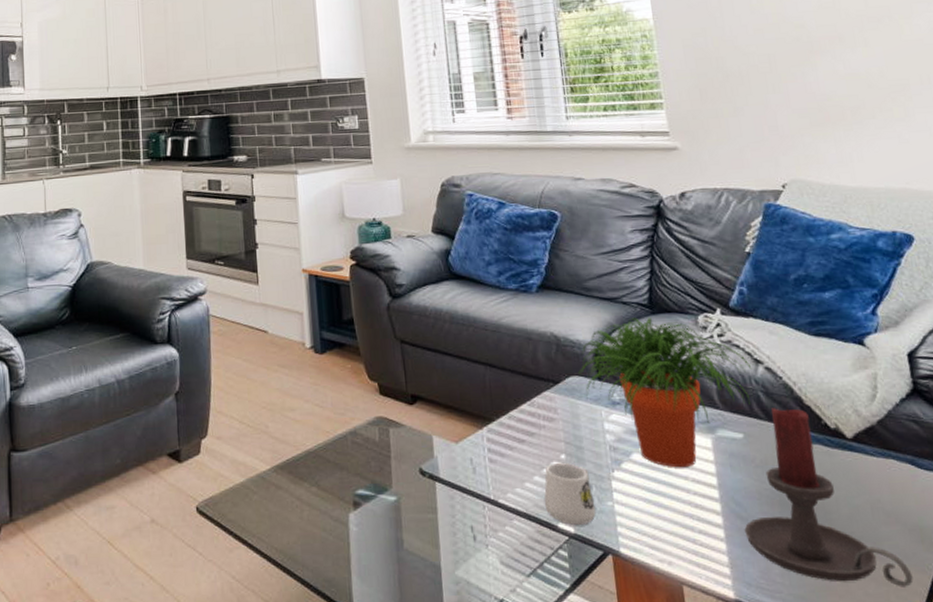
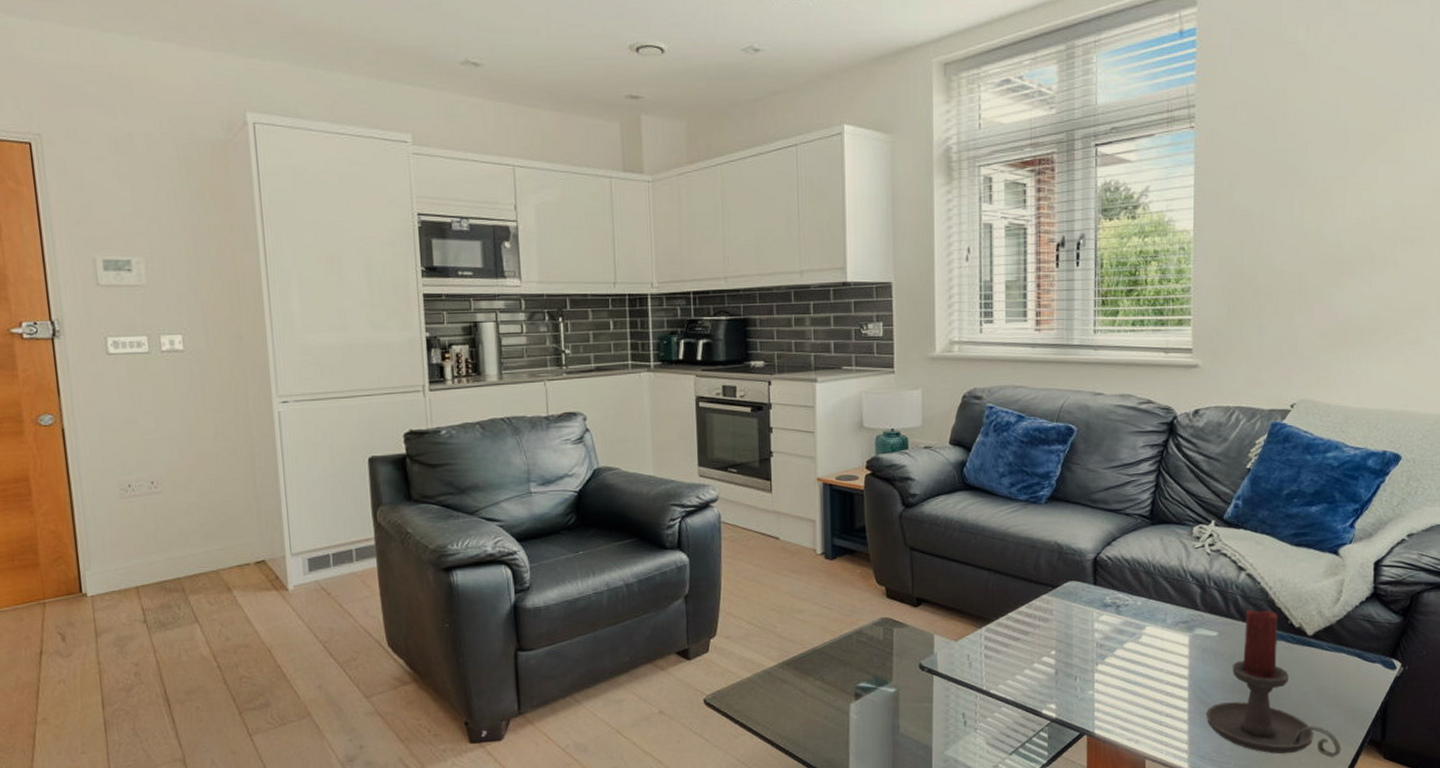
mug: present [544,462,596,526] -> none [1031,657,1077,712]
potted plant: present [578,317,752,468] -> none [1076,527,1235,662]

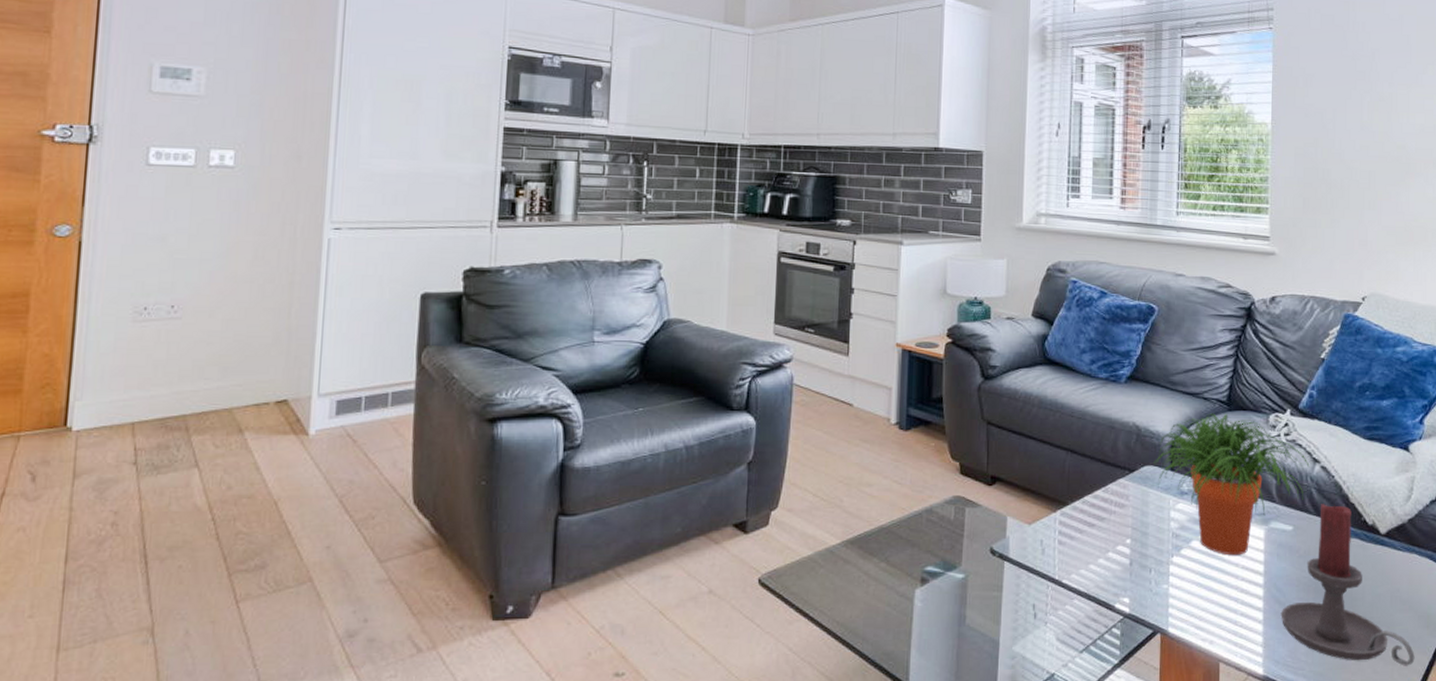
potted plant: none [1076,527,1235,662] -> present [1154,413,1310,556]

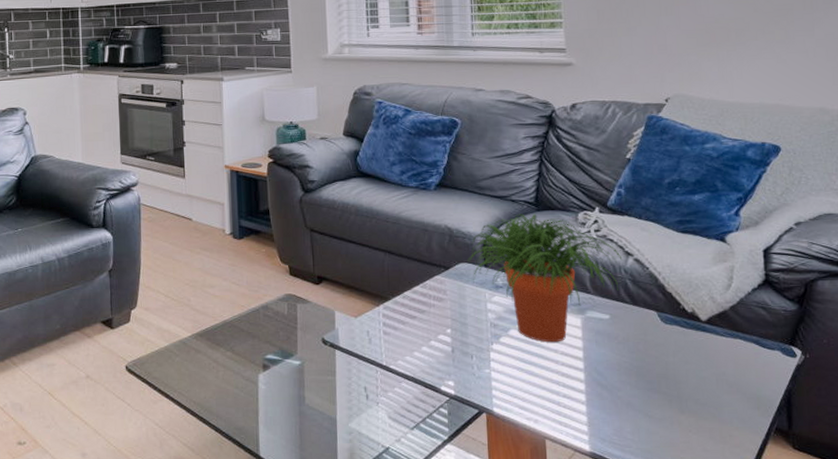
candle holder: present [1280,504,1415,666] -> none [603,293,747,445]

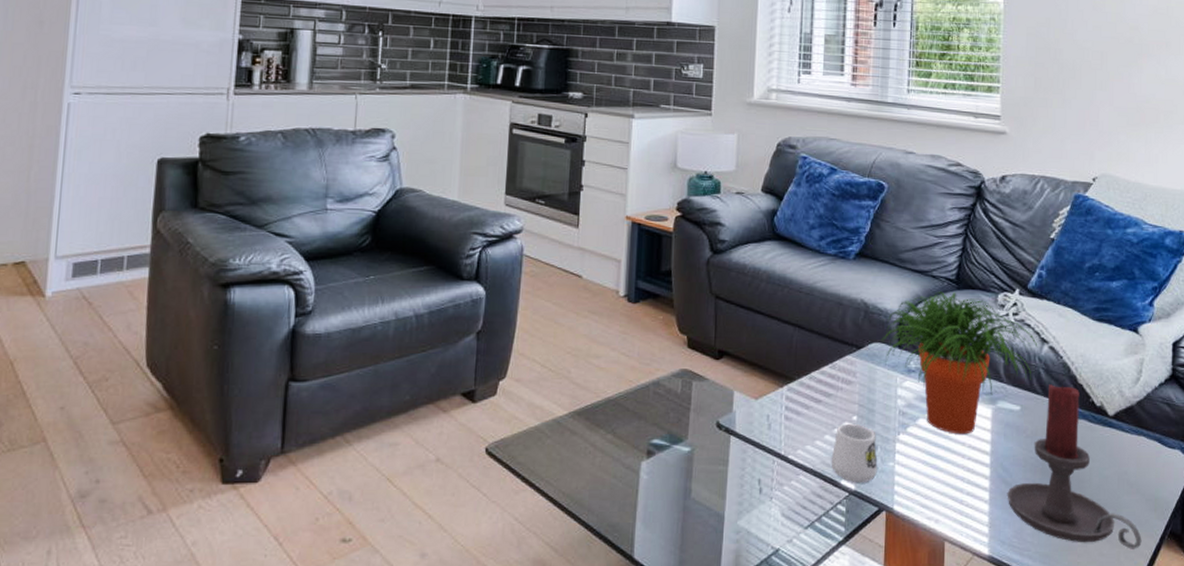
mug: none [429,335,475,389] -> present [831,423,878,483]
candle holder: none [603,293,747,445] -> present [1007,384,1142,549]

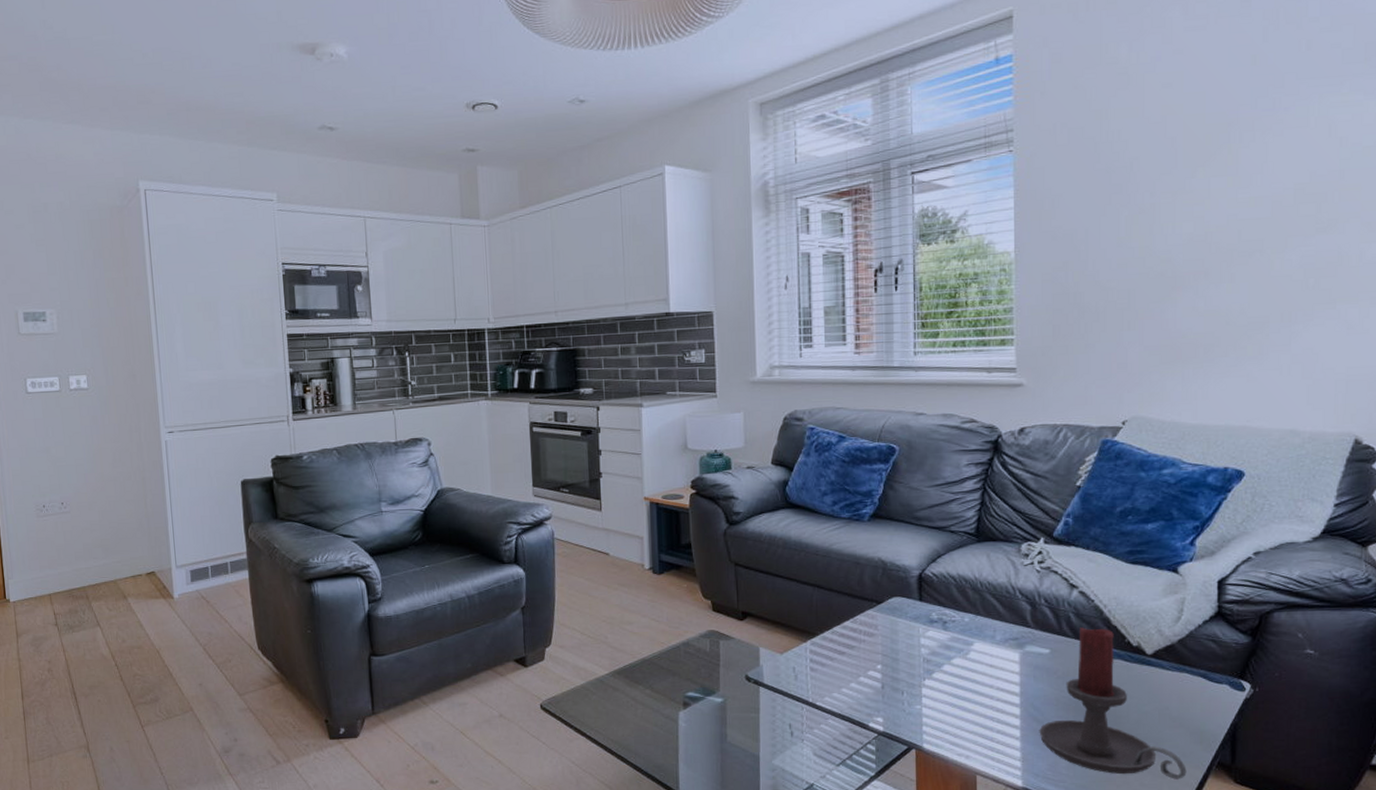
mug: present [831,423,878,483] -> none [858,671,905,725]
potted plant: present [881,291,1038,434] -> none [901,544,1067,678]

